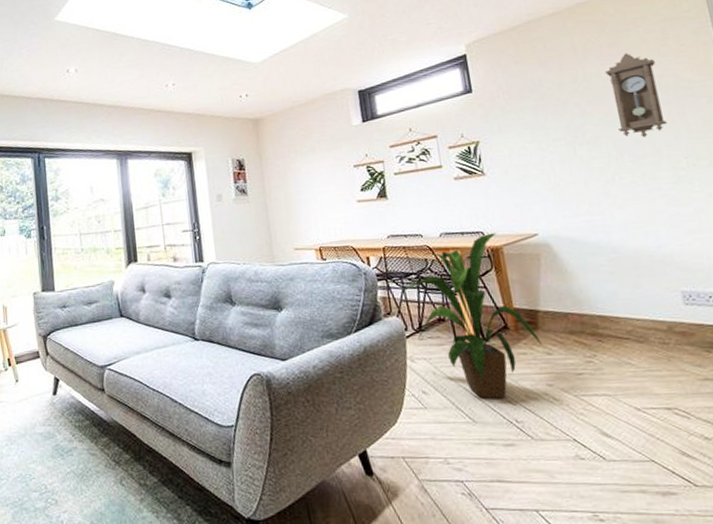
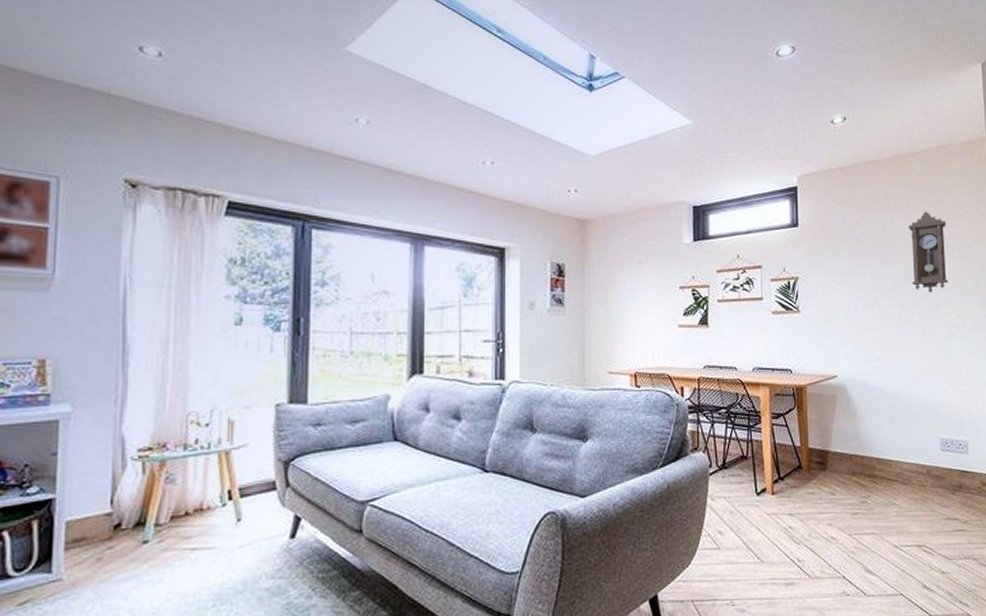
house plant: present [400,233,542,399] -> none [709,372,828,538]

